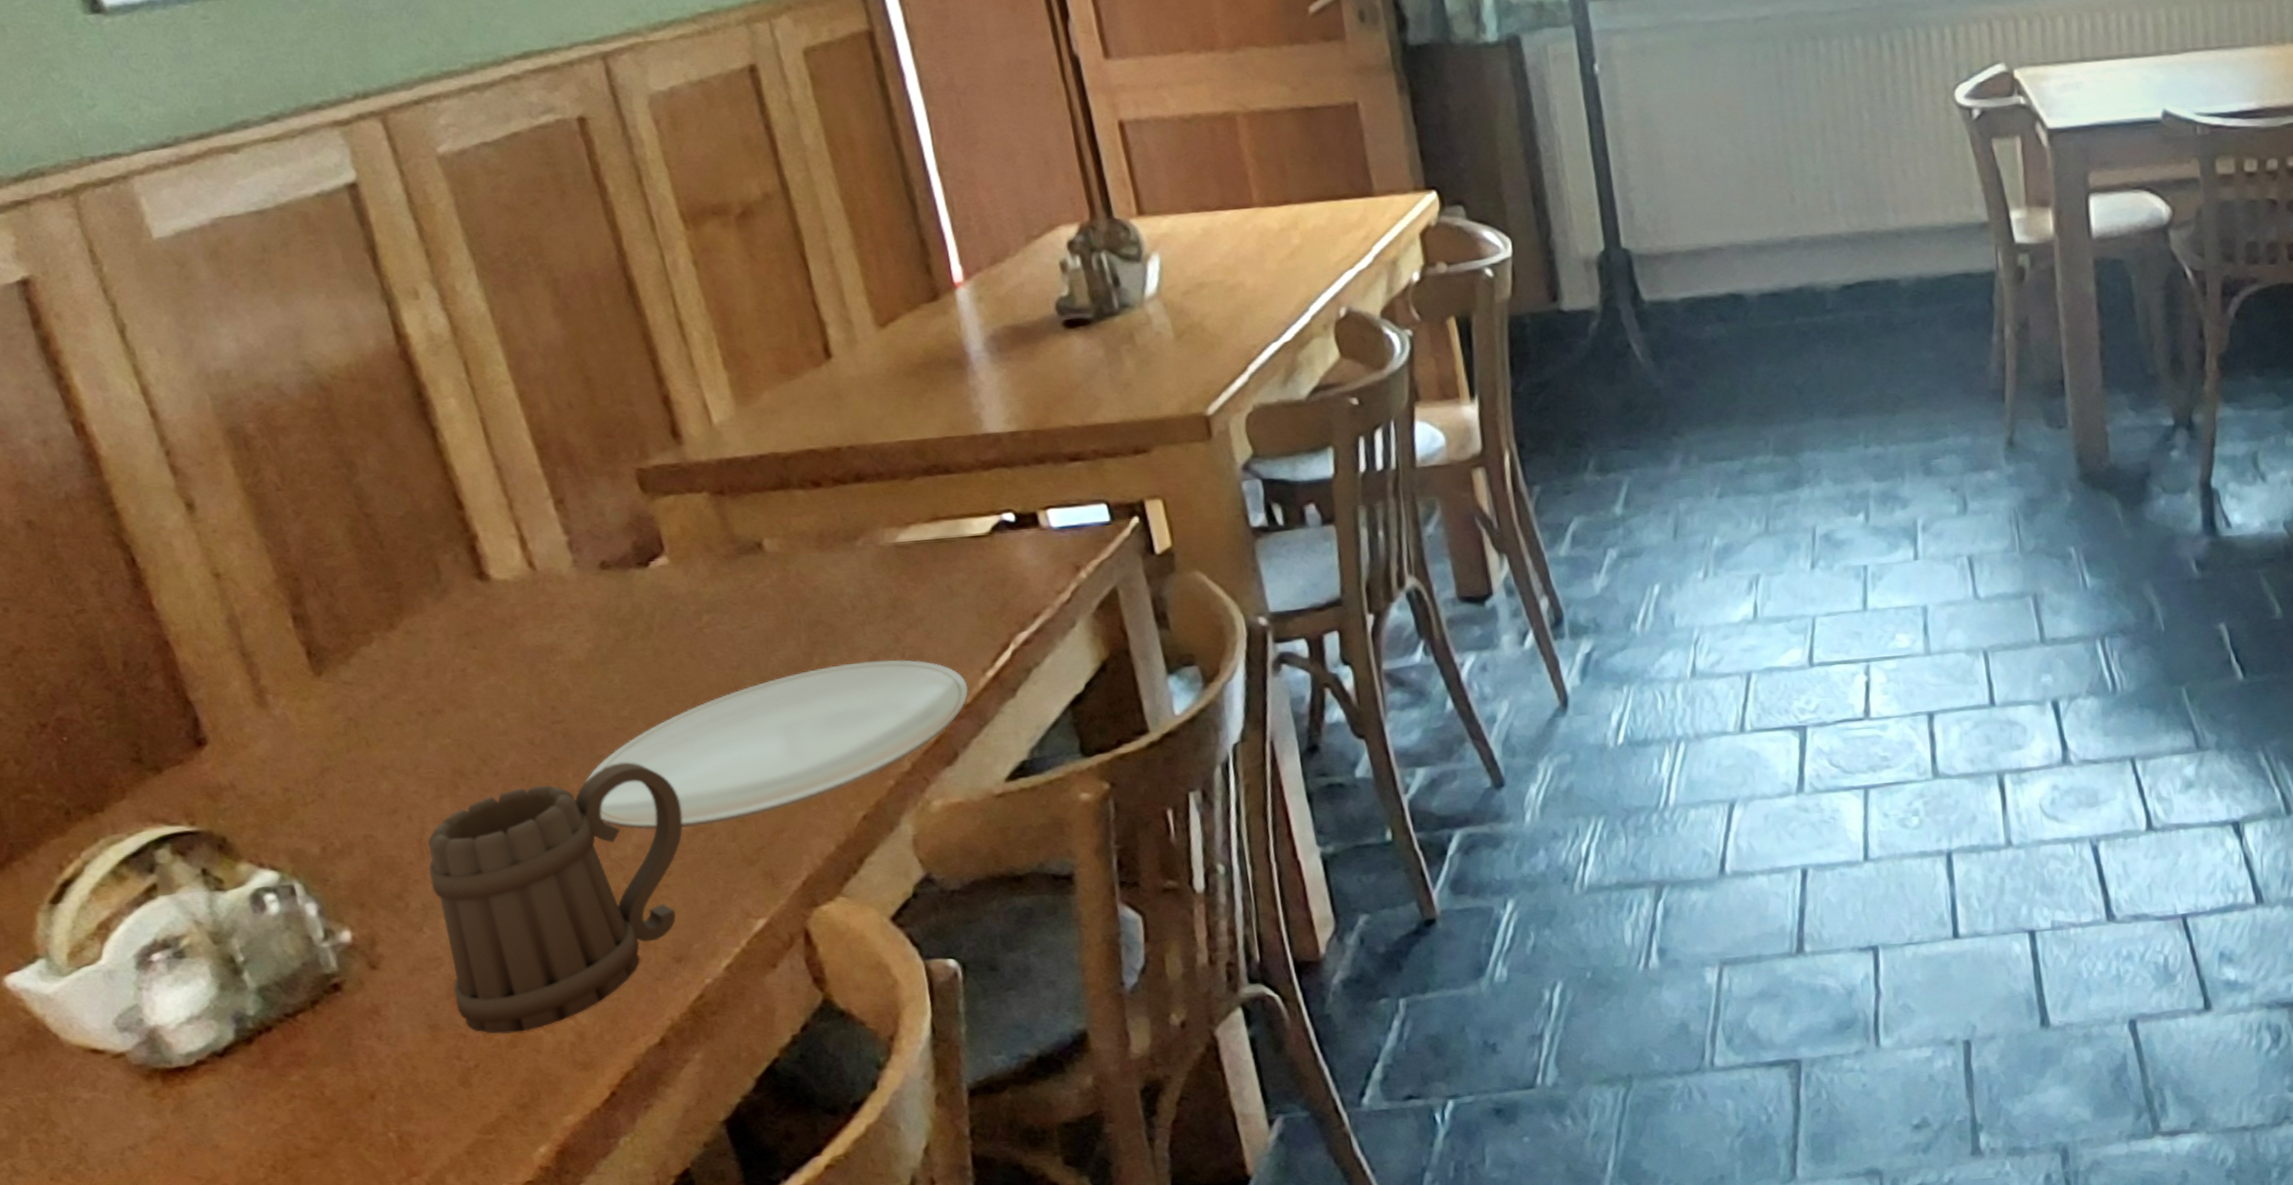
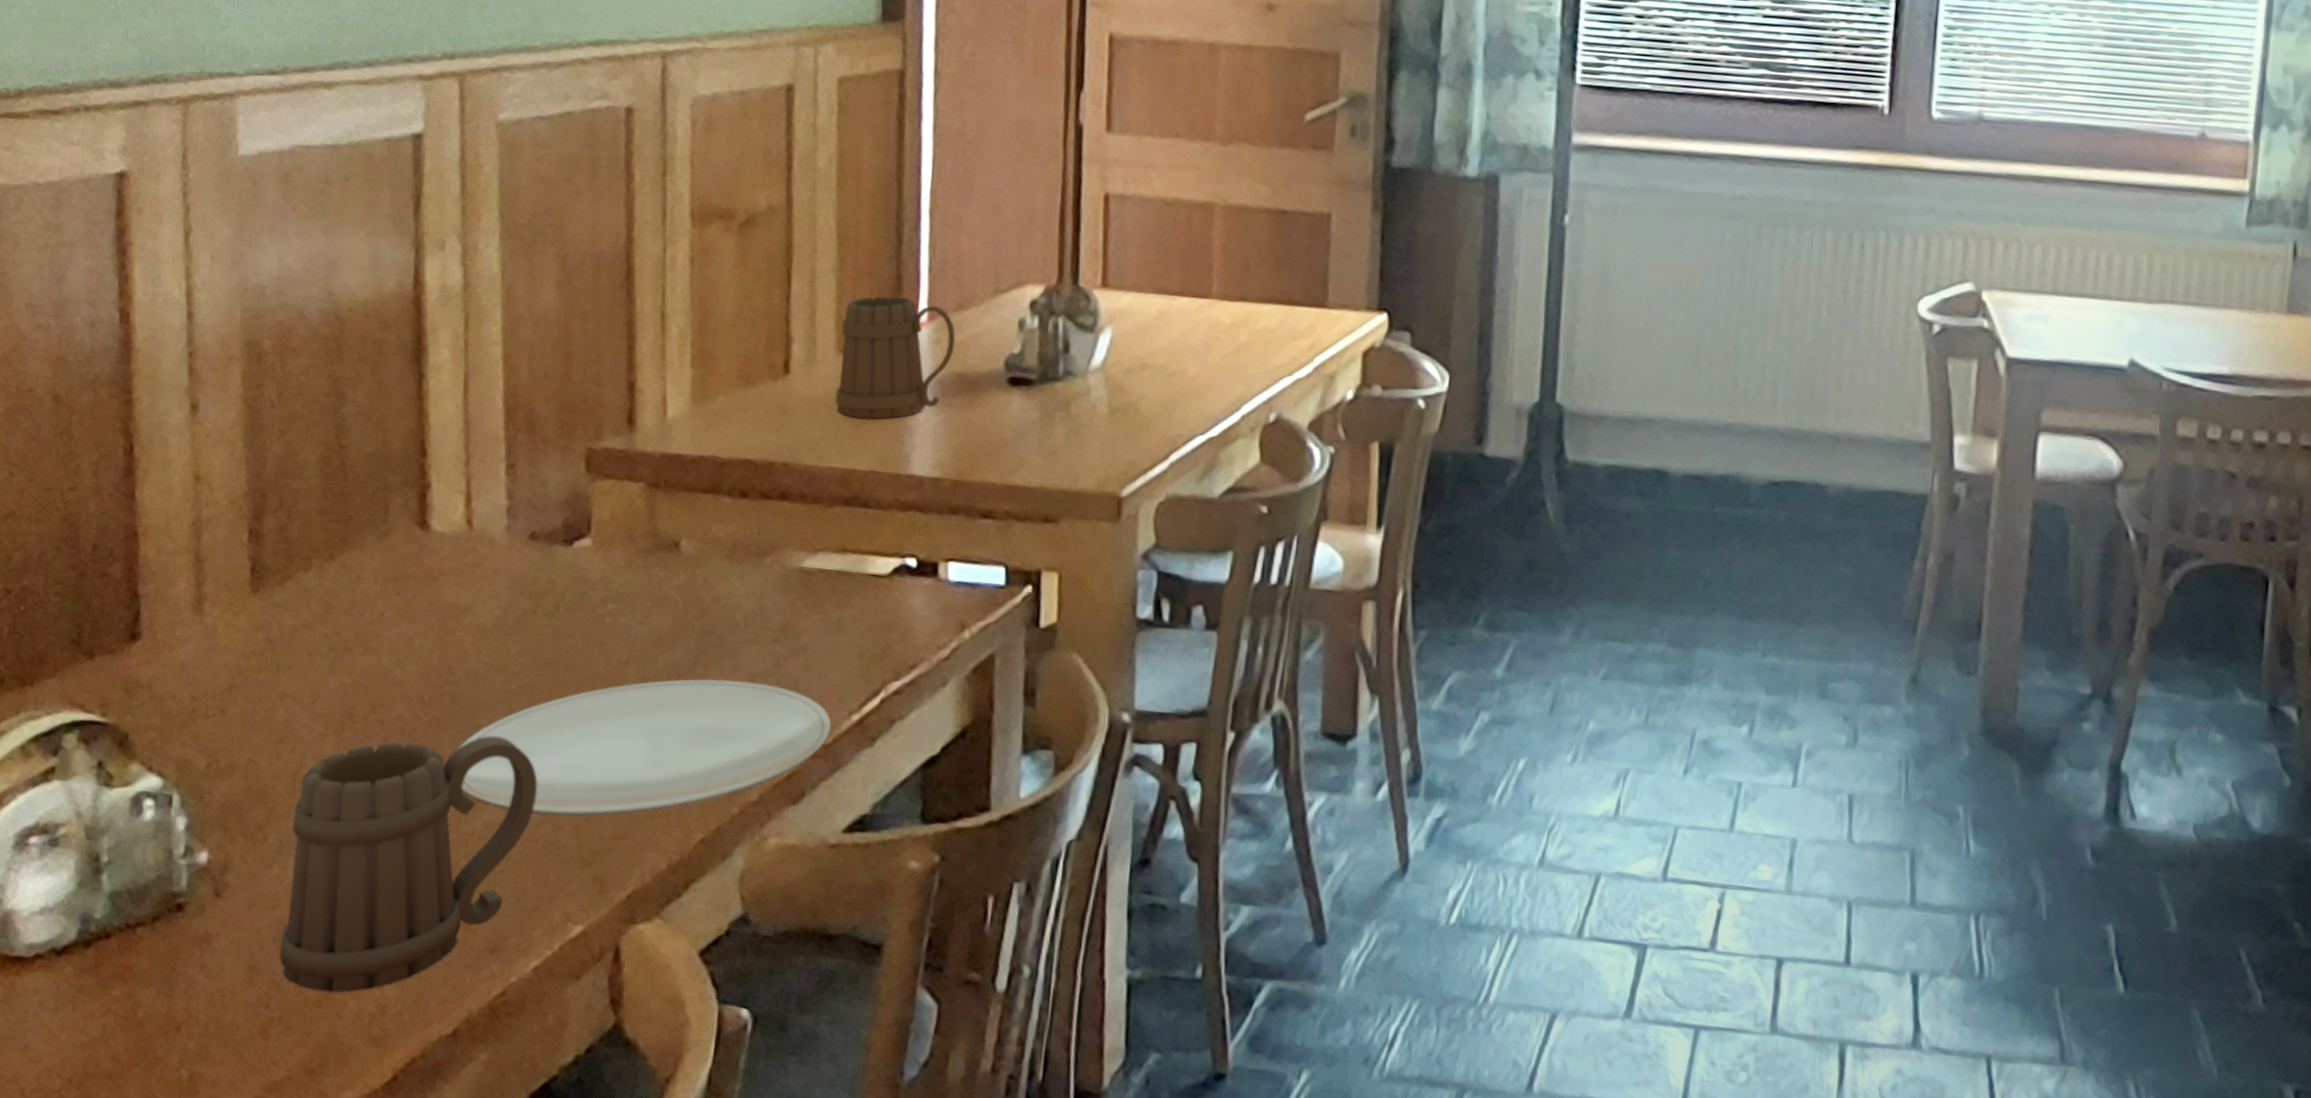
beer mug: none [873,259,1000,391] -> present [835,295,956,421]

